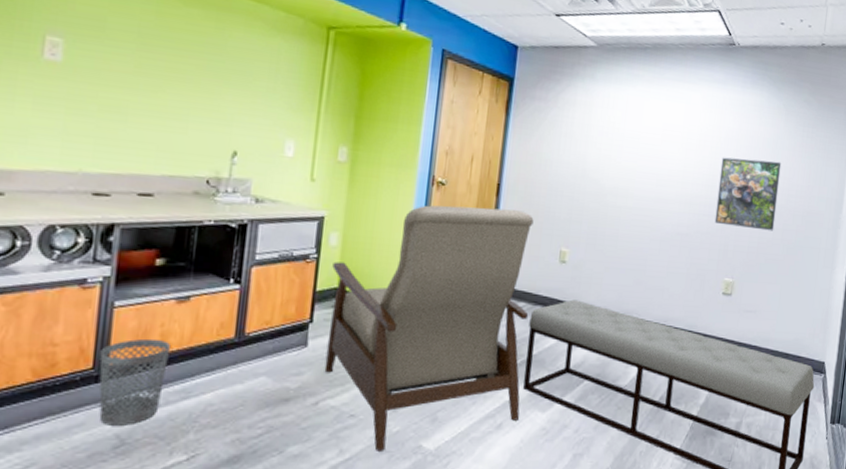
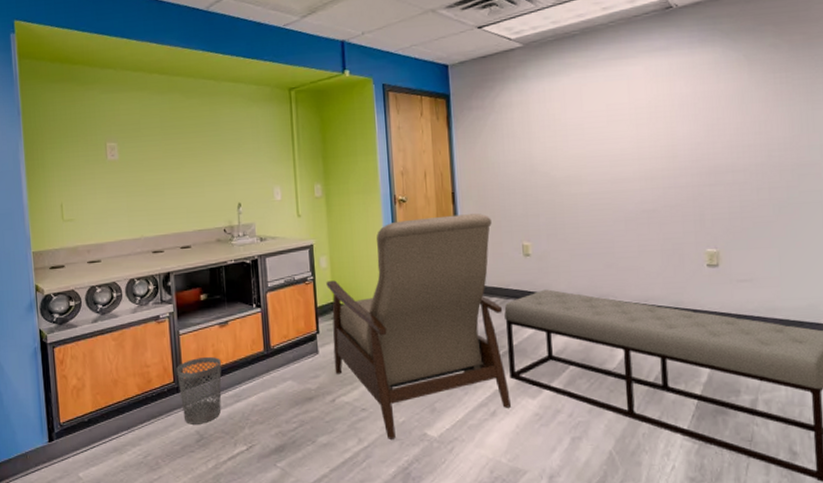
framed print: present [714,157,782,231] -> none [679,116,758,195]

